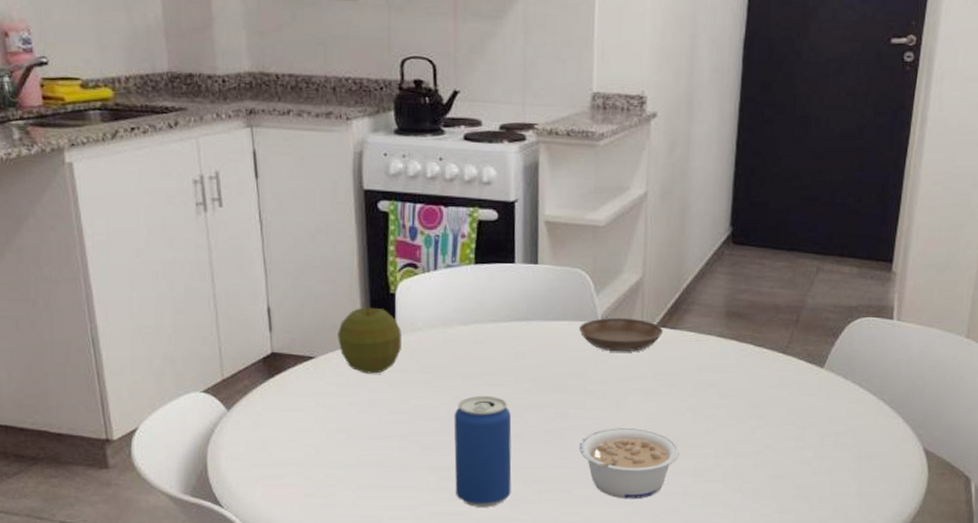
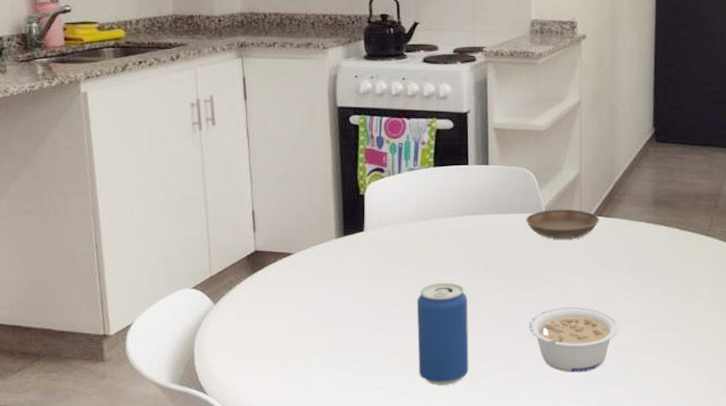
apple: present [338,304,402,374] -> none [314,205,370,267]

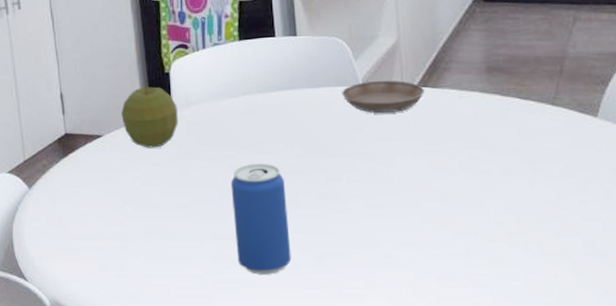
apple: none [314,205,370,267] -> present [121,84,178,148]
legume: present [529,306,619,373] -> none [353,188,457,262]

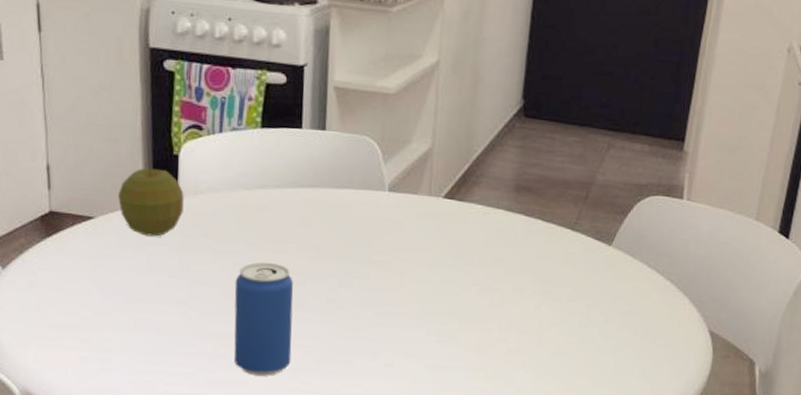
saucer: present [342,80,424,114] -> none [366,187,451,223]

